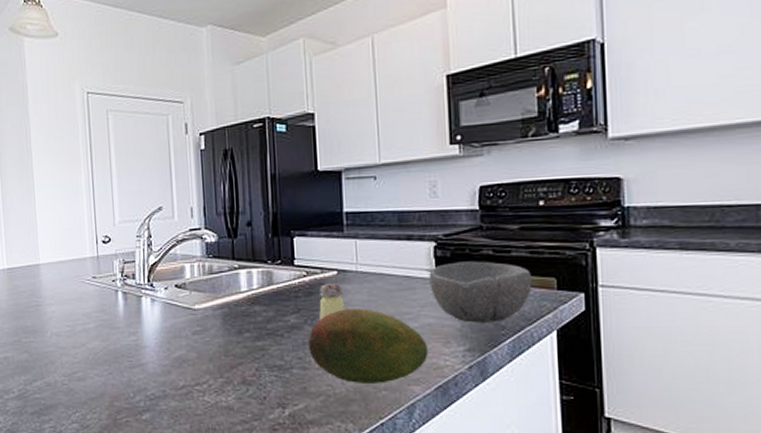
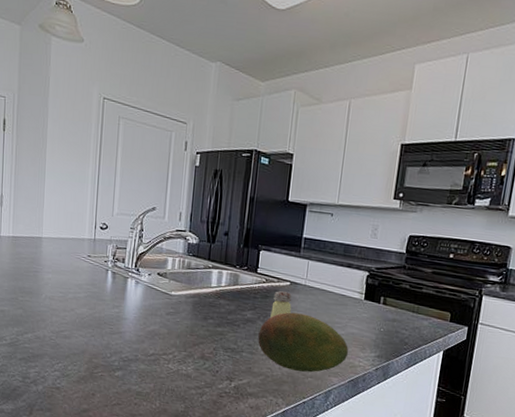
bowl: present [429,261,532,323] -> none [358,290,434,339]

